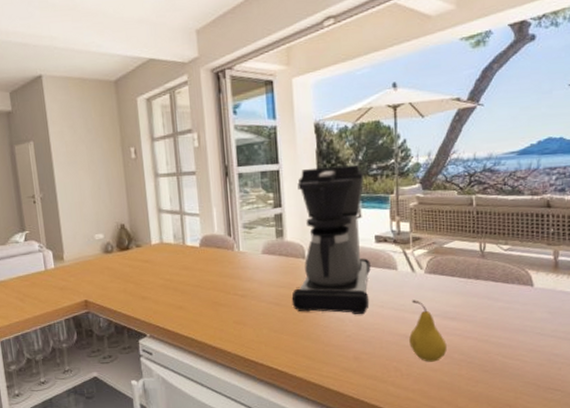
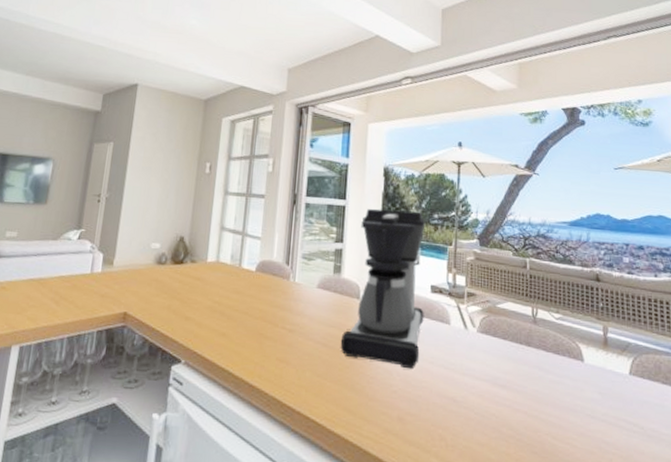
fruit: present [409,300,447,362] -> none [457,360,495,435]

